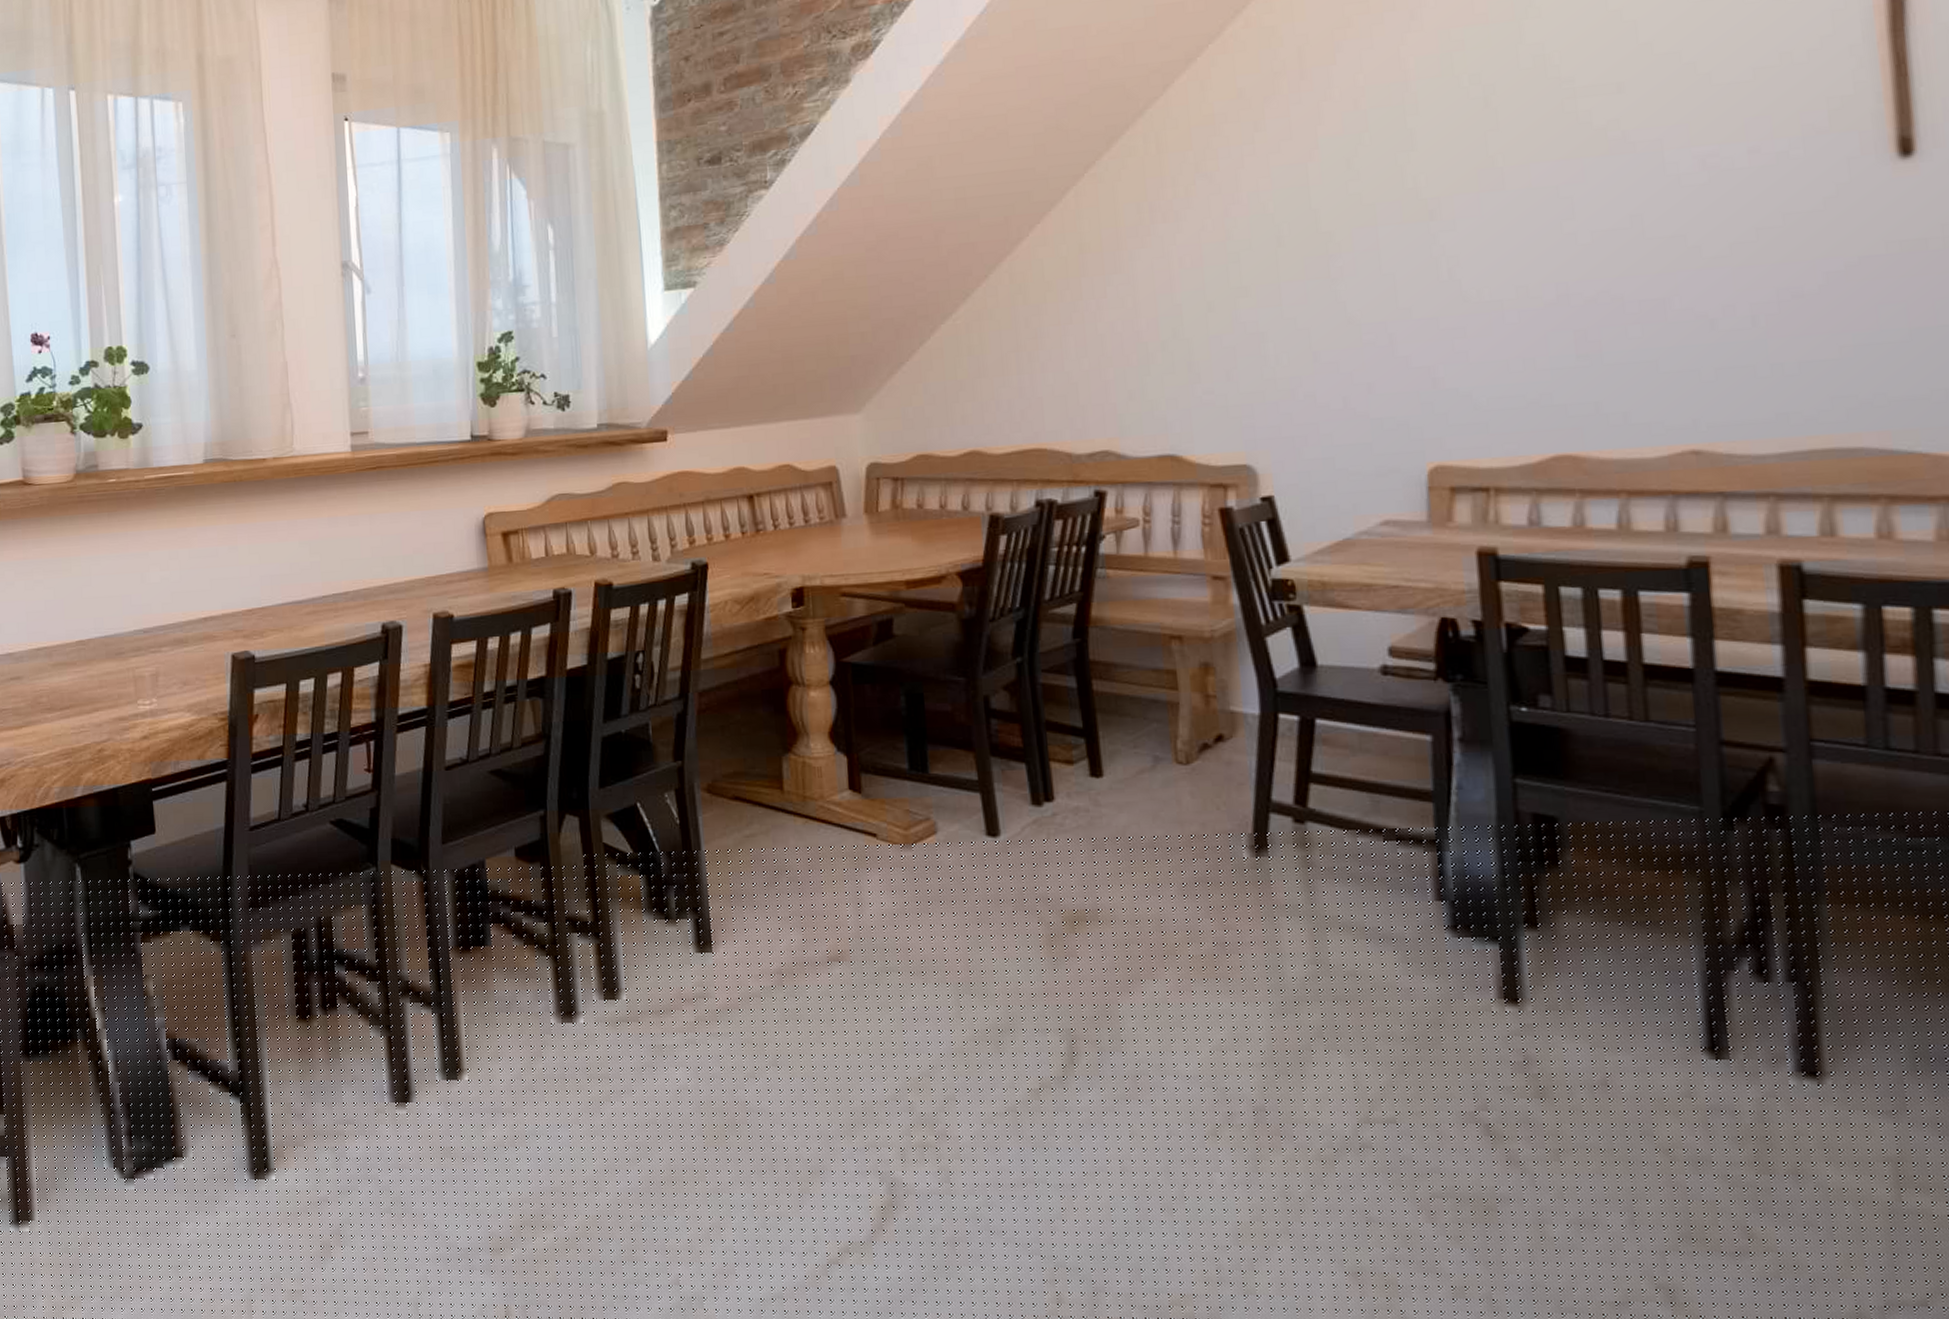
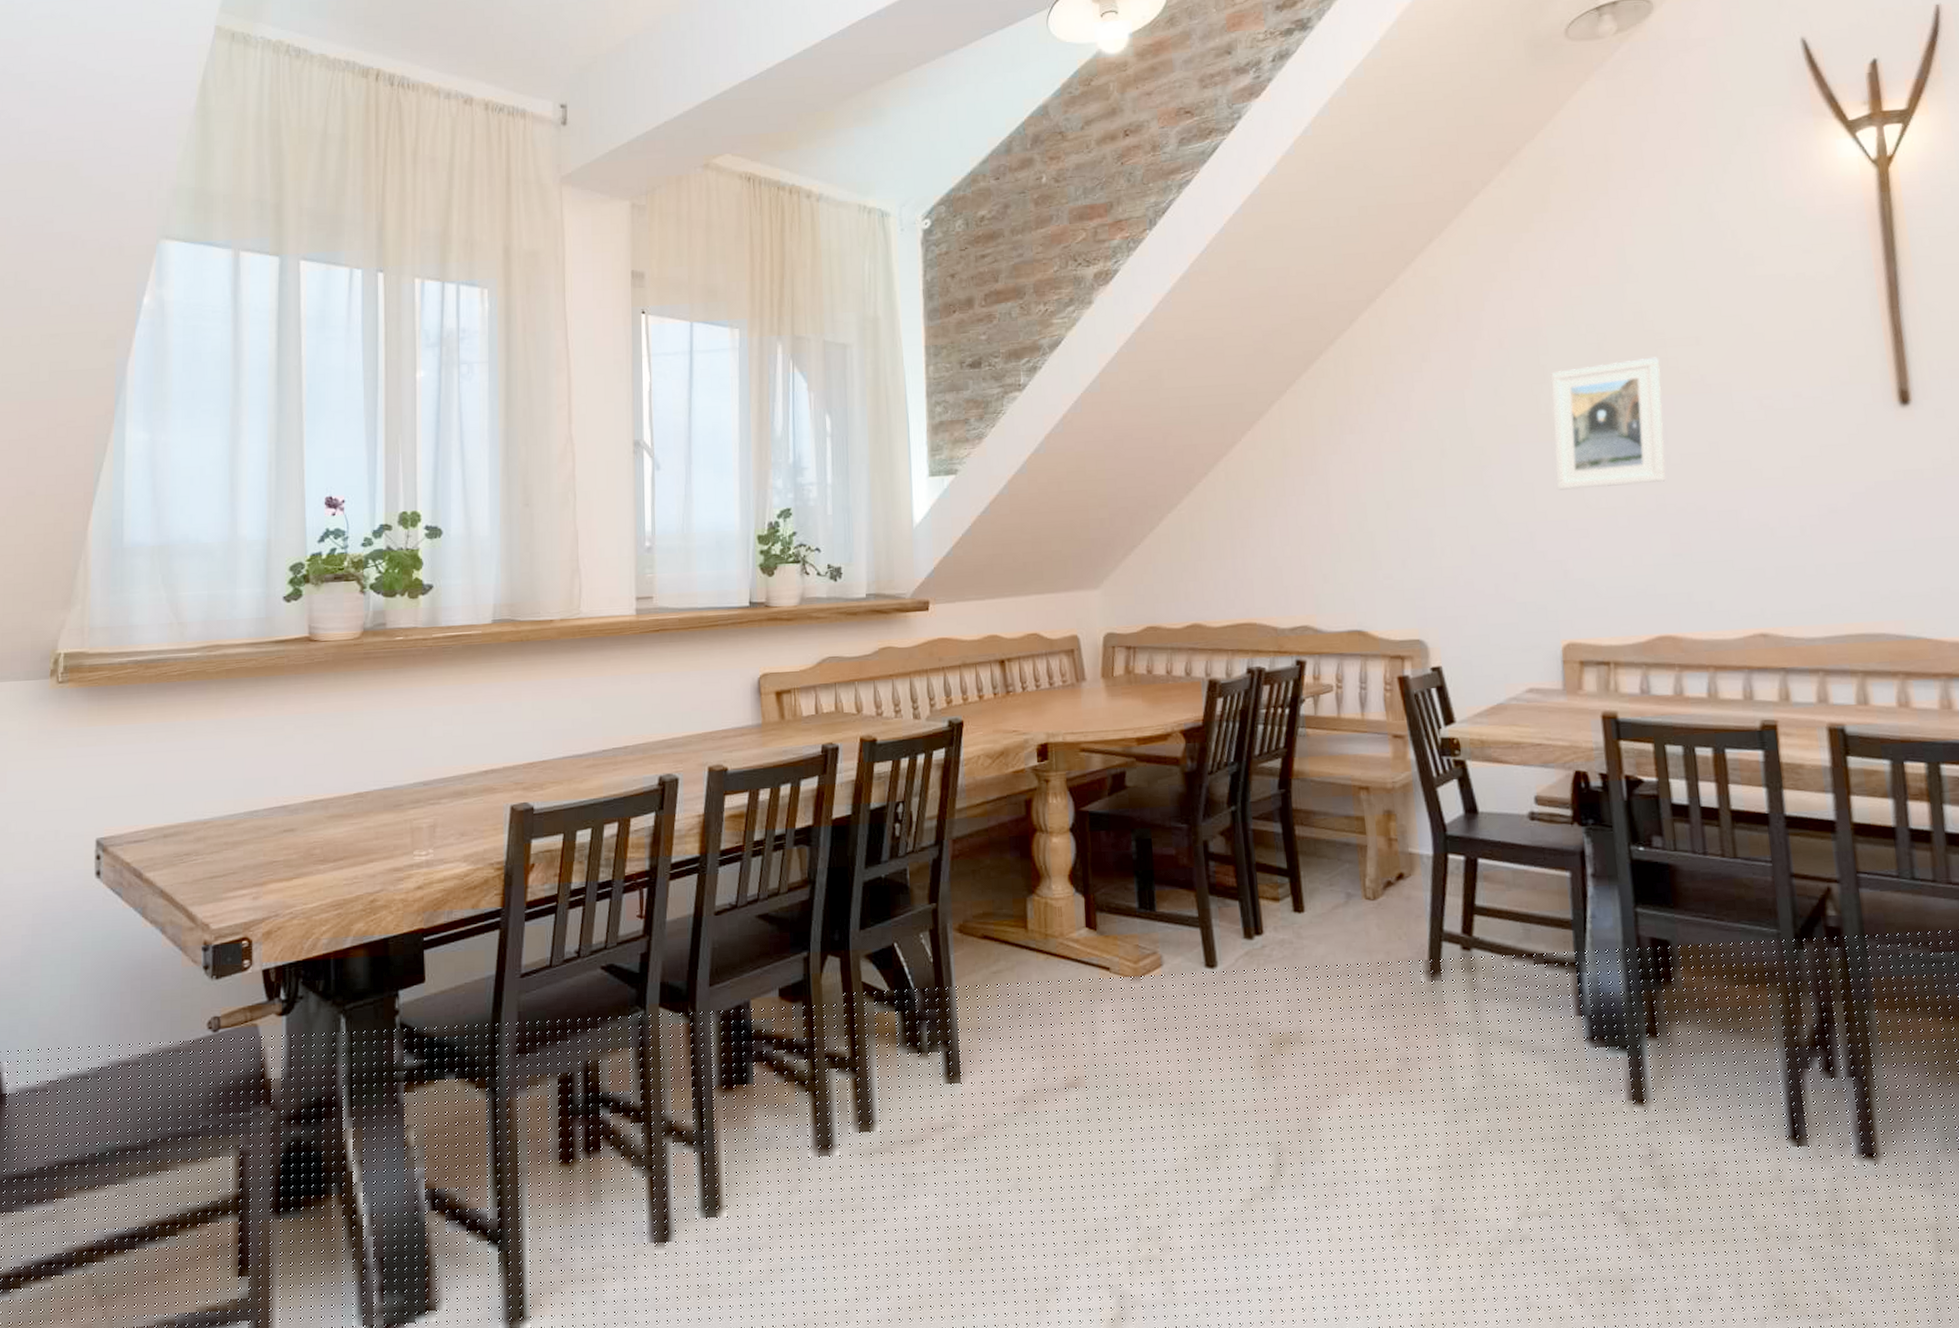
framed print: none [1420,111,1571,282] -> present [1551,357,1667,490]

